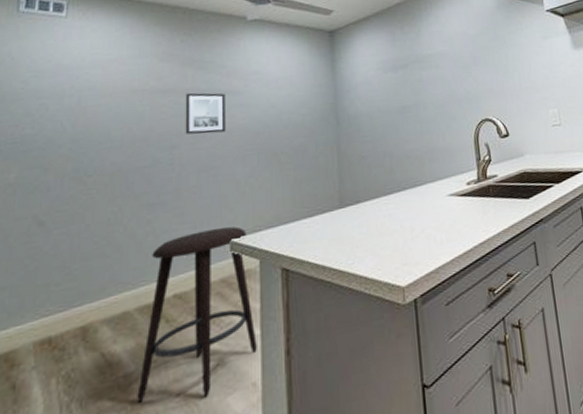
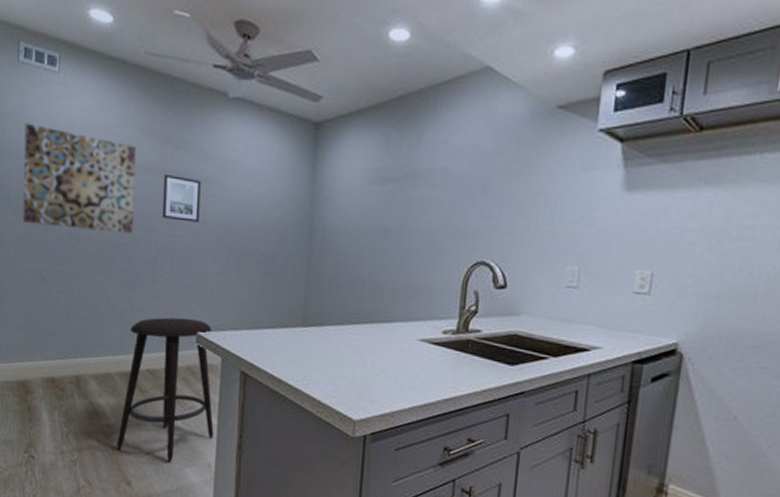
wall art: none [15,67,156,168] -> present [23,123,137,234]

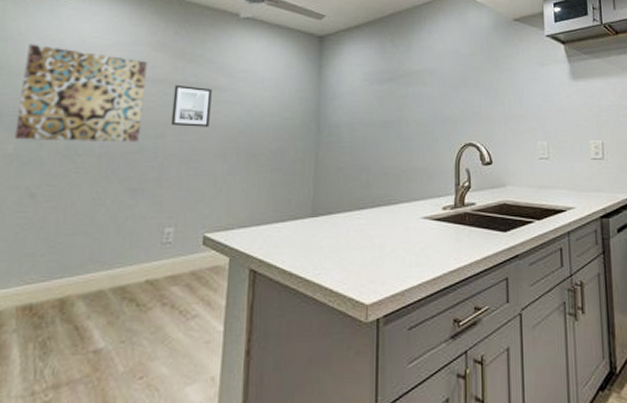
stool: present [116,317,214,463] -> none [103,222,220,384]

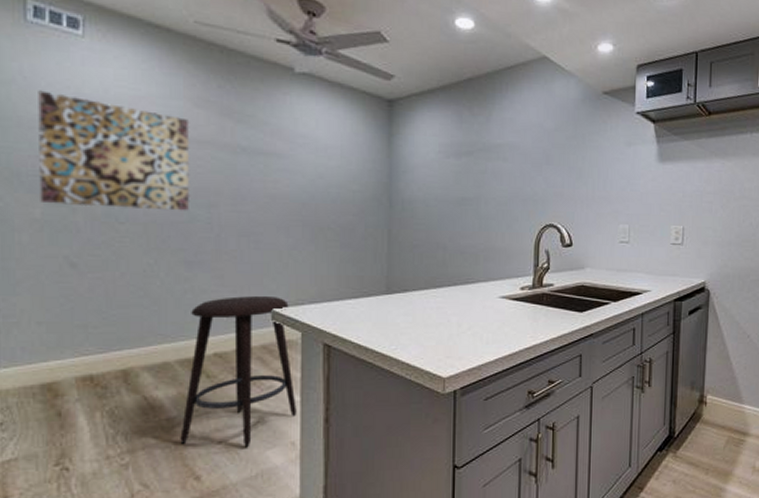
stool: none [103,222,220,384] -> present [180,296,296,448]
wall art: present [171,84,212,127] -> none [224,148,268,197]

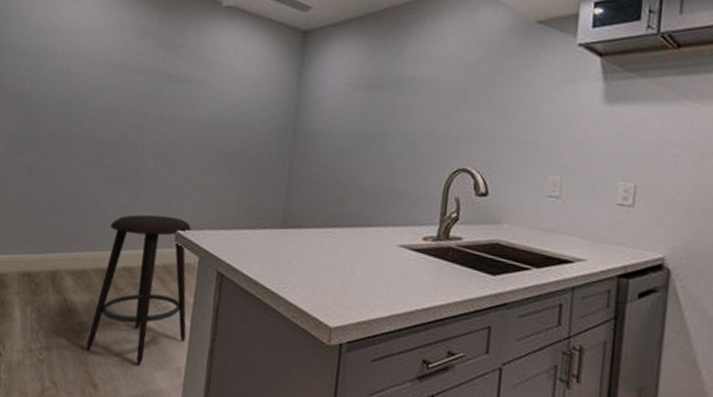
wall art: present [38,90,190,211] -> none [16,24,132,132]

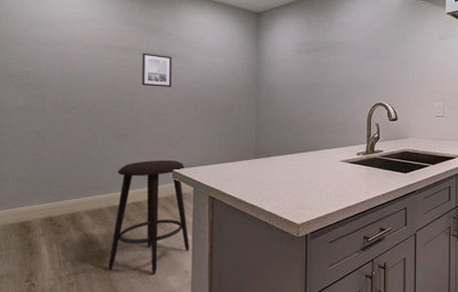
wall art: none [150,75,191,122] -> present [141,52,172,87]

